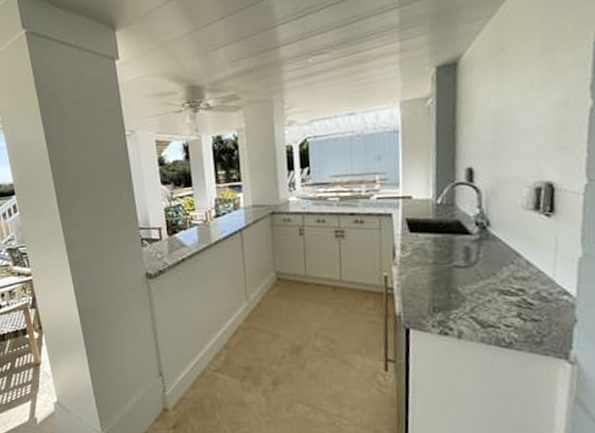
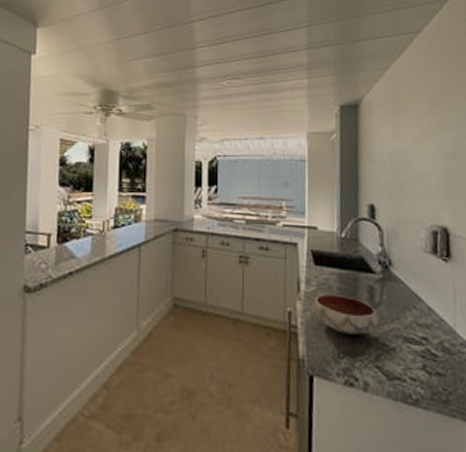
bowl: none [409,257,475,292] -> present [313,293,379,335]

